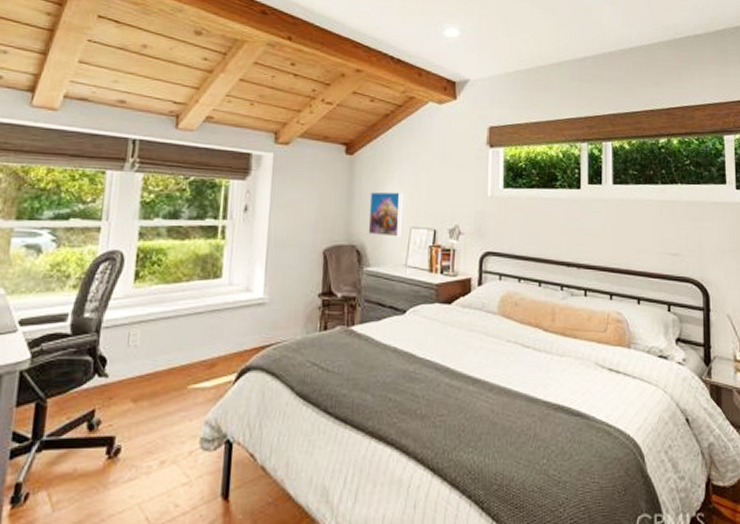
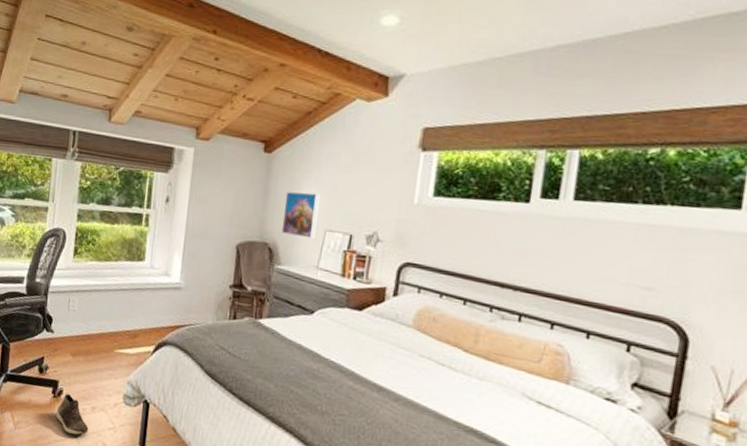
shoe: none [111,450,156,503] -> present [55,393,89,435]

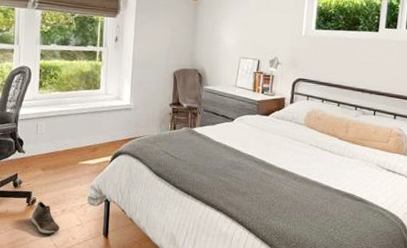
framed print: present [281,191,320,239] -> none [207,29,235,65]

